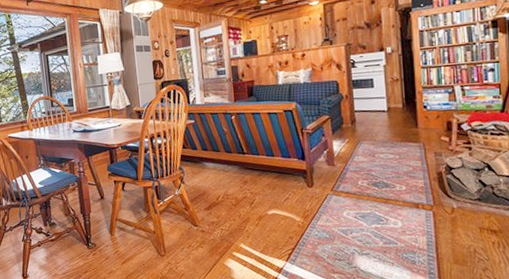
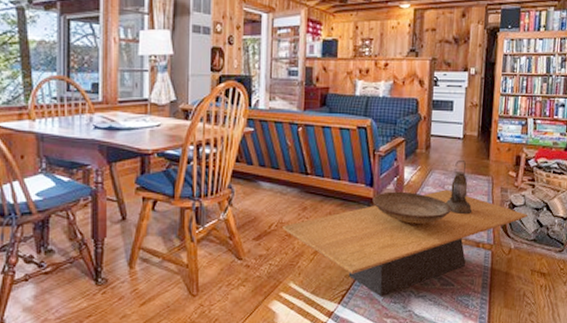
coffee table: none [228,157,469,255] -> present [282,189,529,297]
decorative bowl: none [306,162,386,192] -> present [372,191,452,225]
lantern: none [378,131,407,180] -> present [446,161,473,215]

